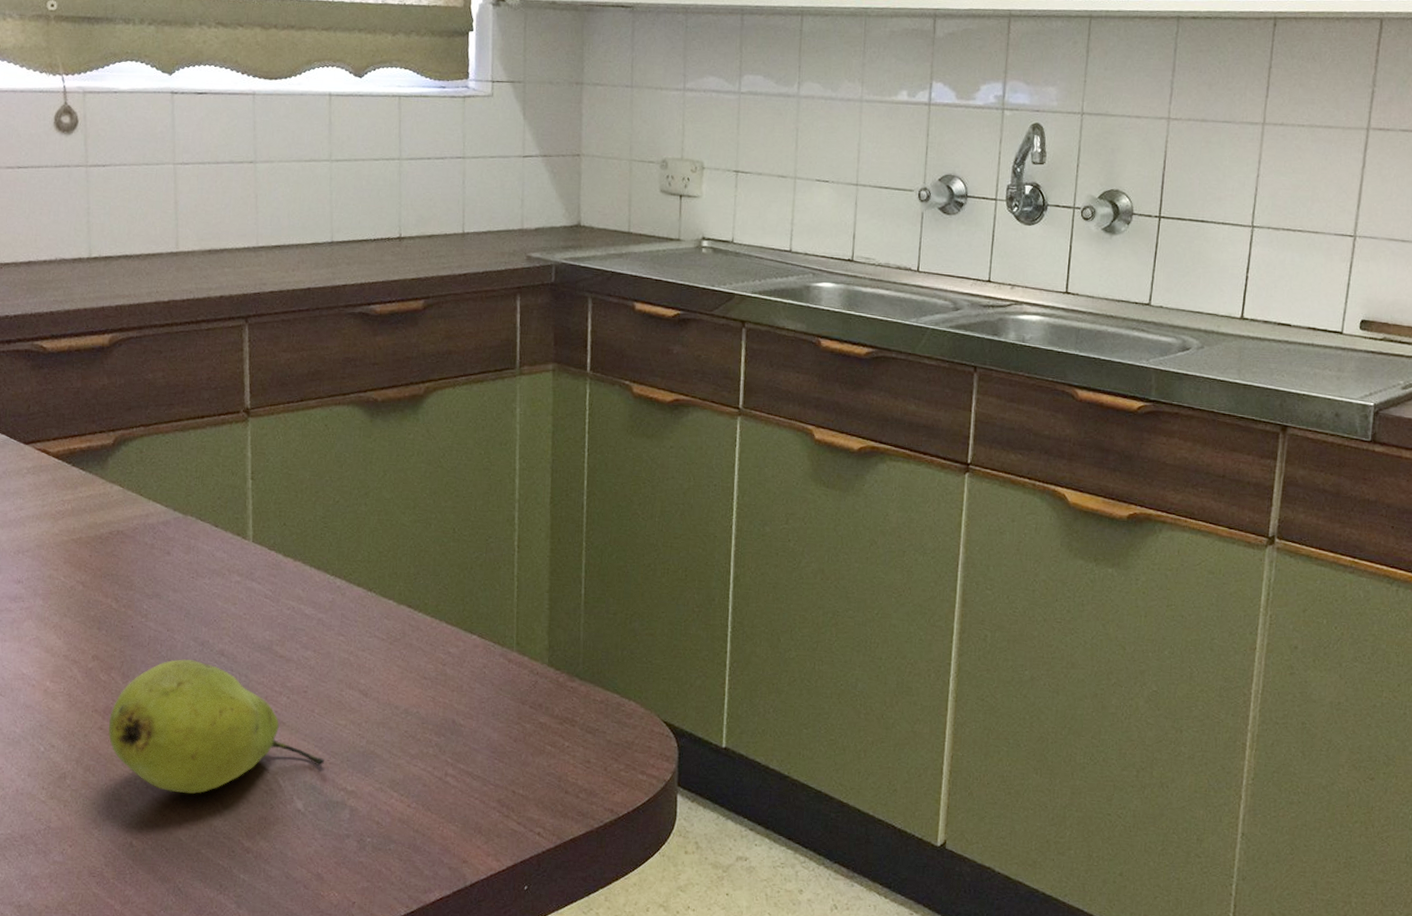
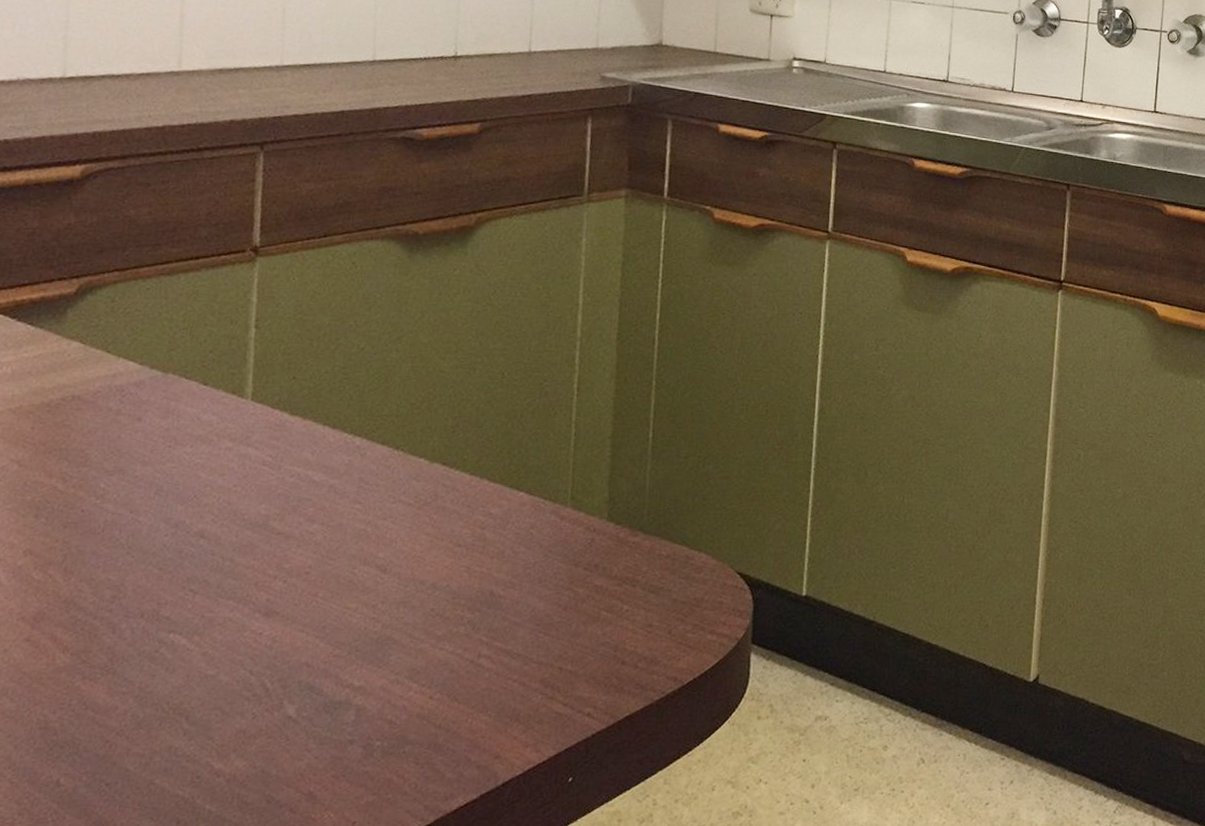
fruit: present [108,659,325,794] -> none [38,546,328,712]

